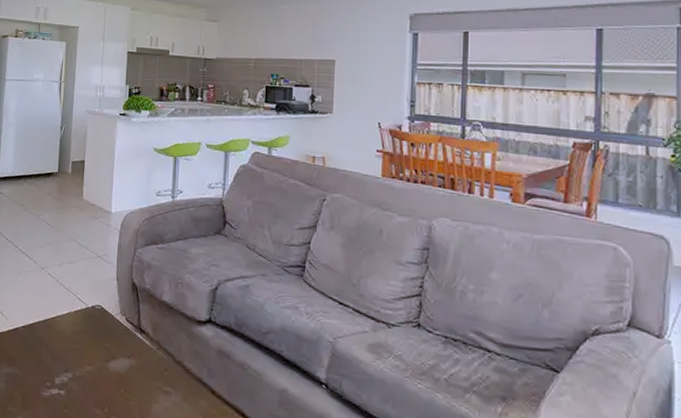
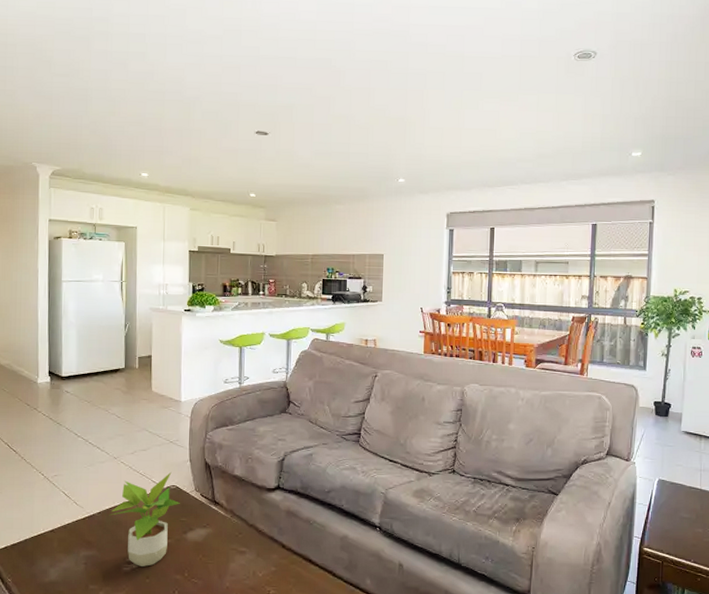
potted plant: none [32,289,104,395] -> present [109,471,180,568]

